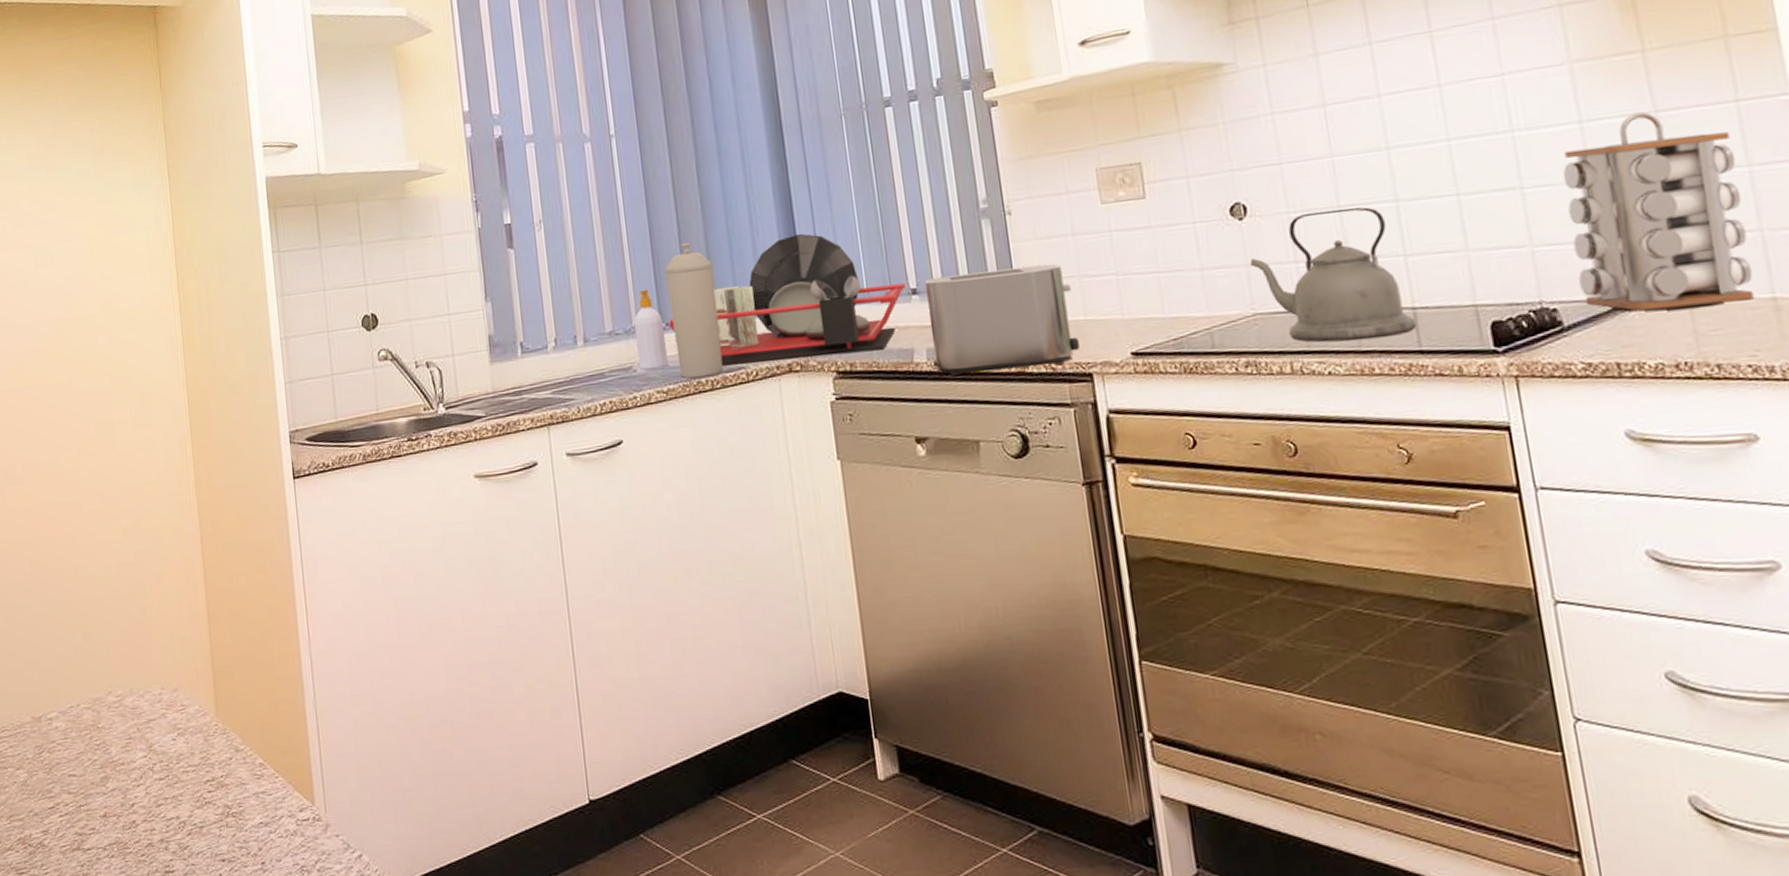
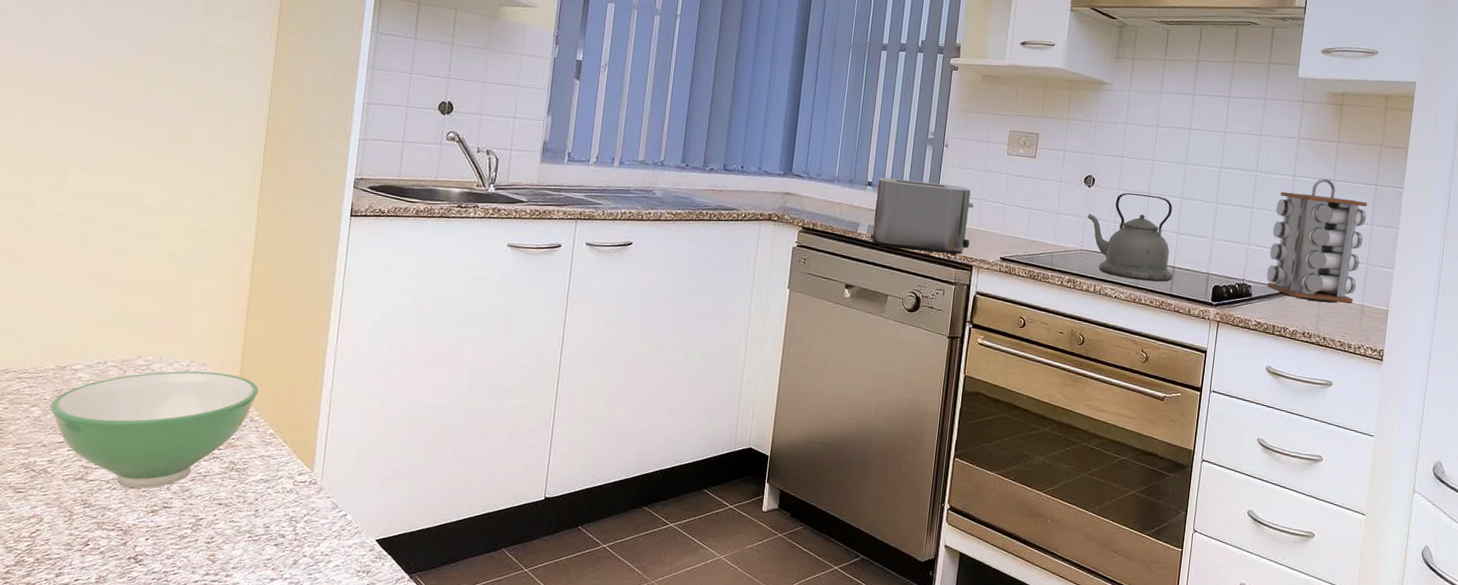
bowl: none [33,697,238,852] -> present [49,371,259,488]
soap bottle: present [633,289,668,371] -> none [658,135,684,197]
canister: present [664,242,724,380] -> none [688,109,732,211]
dish rack: present [669,233,906,366] -> none [688,123,865,219]

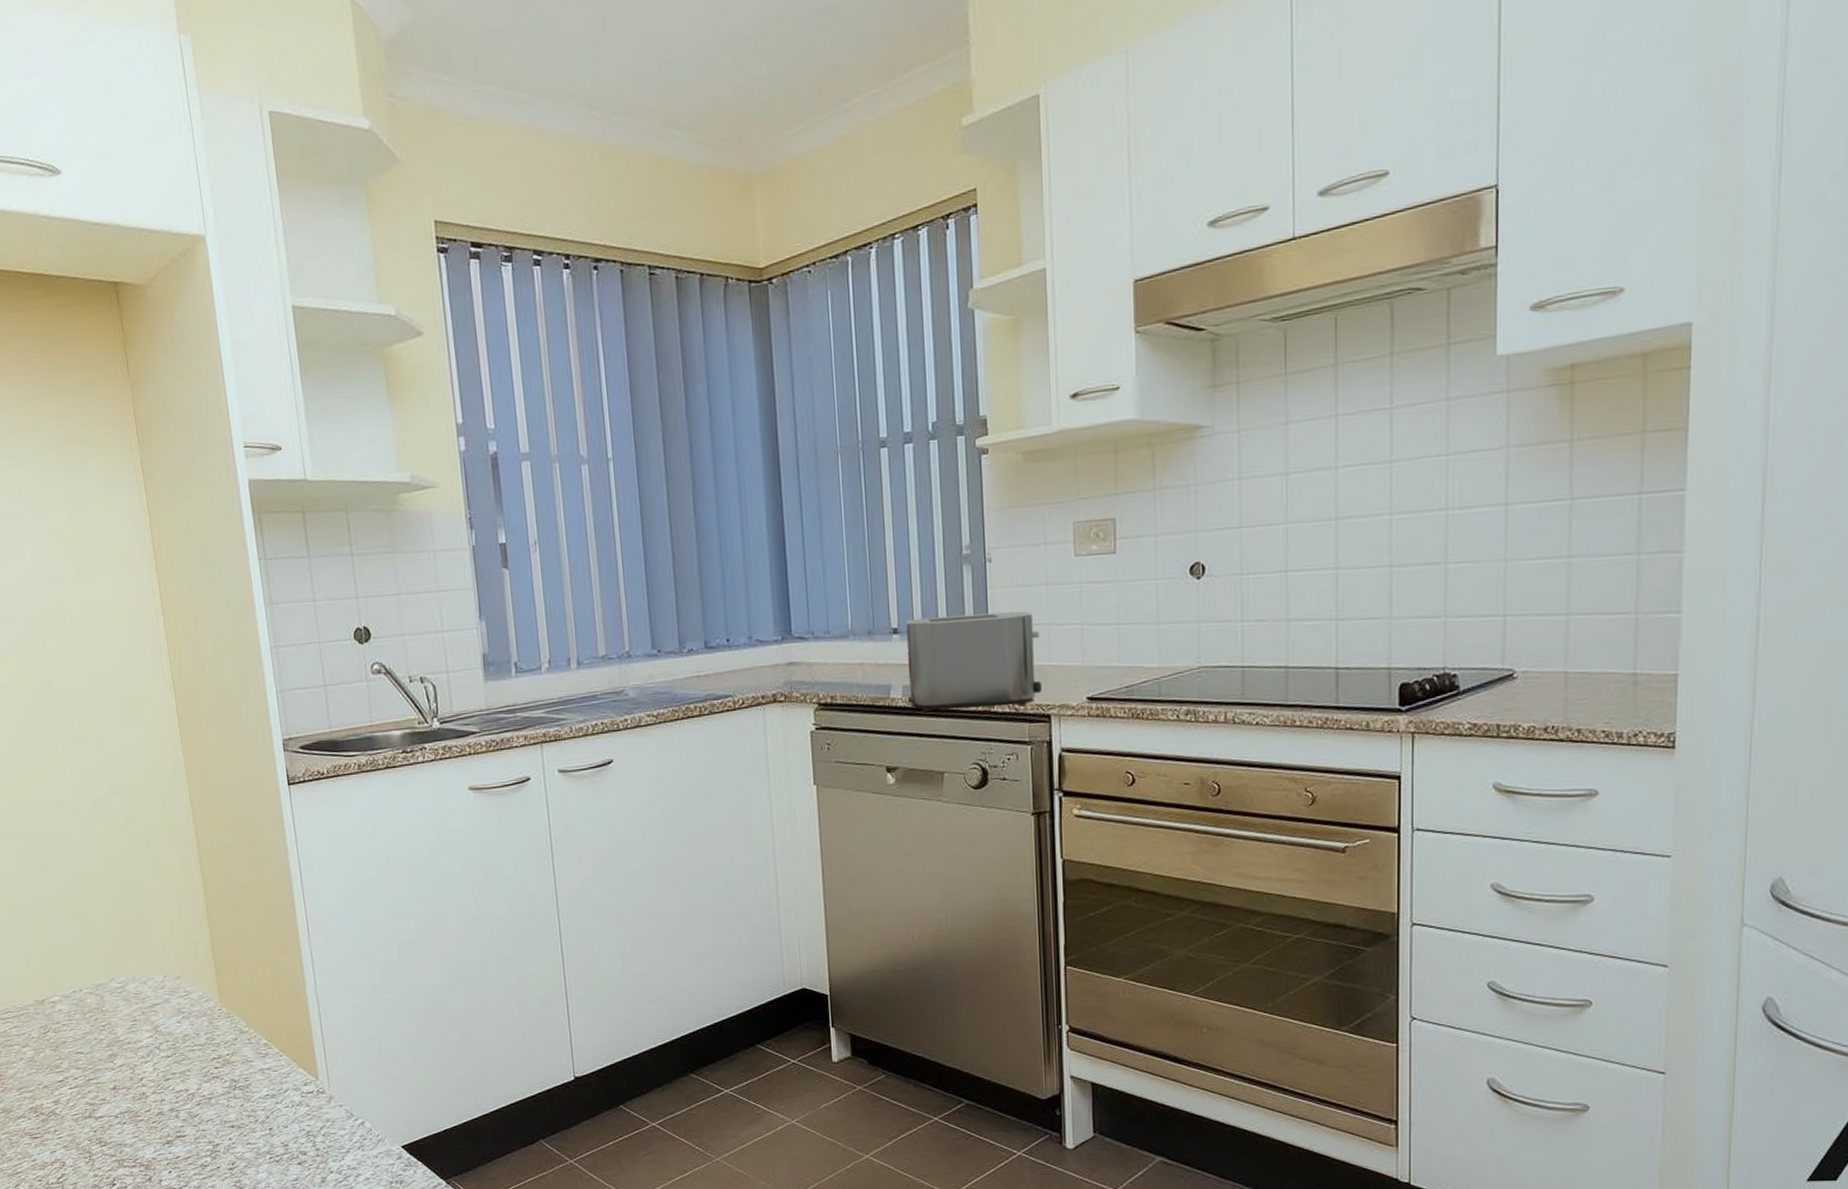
bowl: present [49,371,259,488] -> none [39,984,241,1120]
kettle: present [1087,192,1173,282] -> none [1201,573,1337,696]
spice rack: present [1267,178,1367,304] -> none [1480,498,1628,681]

